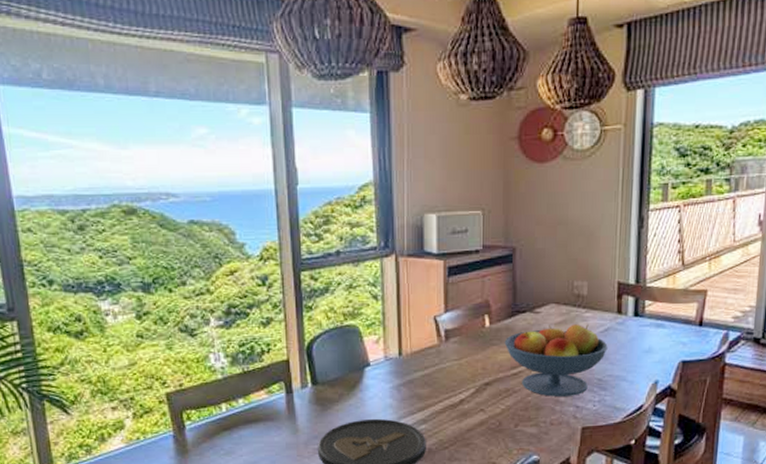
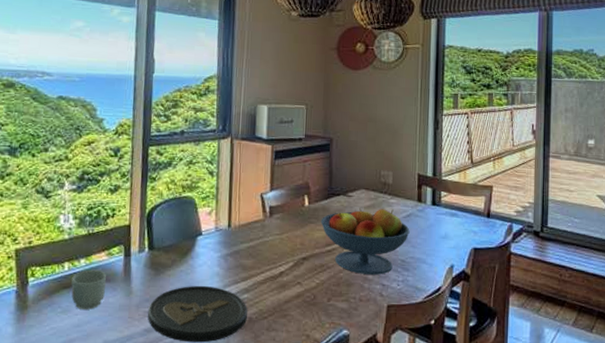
mug: none [231,409,269,450] -> present [71,269,106,310]

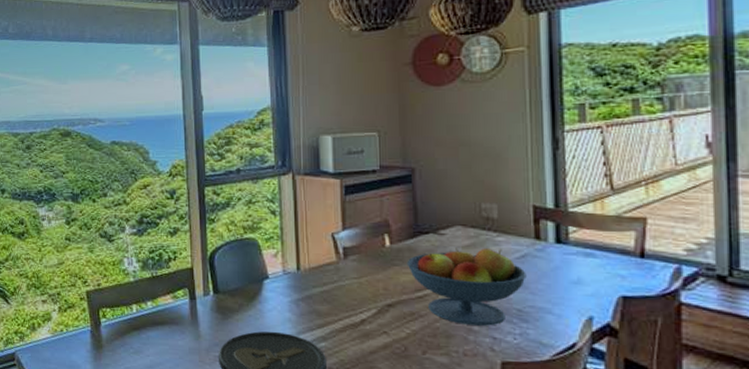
mug: present [71,269,106,310] -> none [141,312,174,352]

